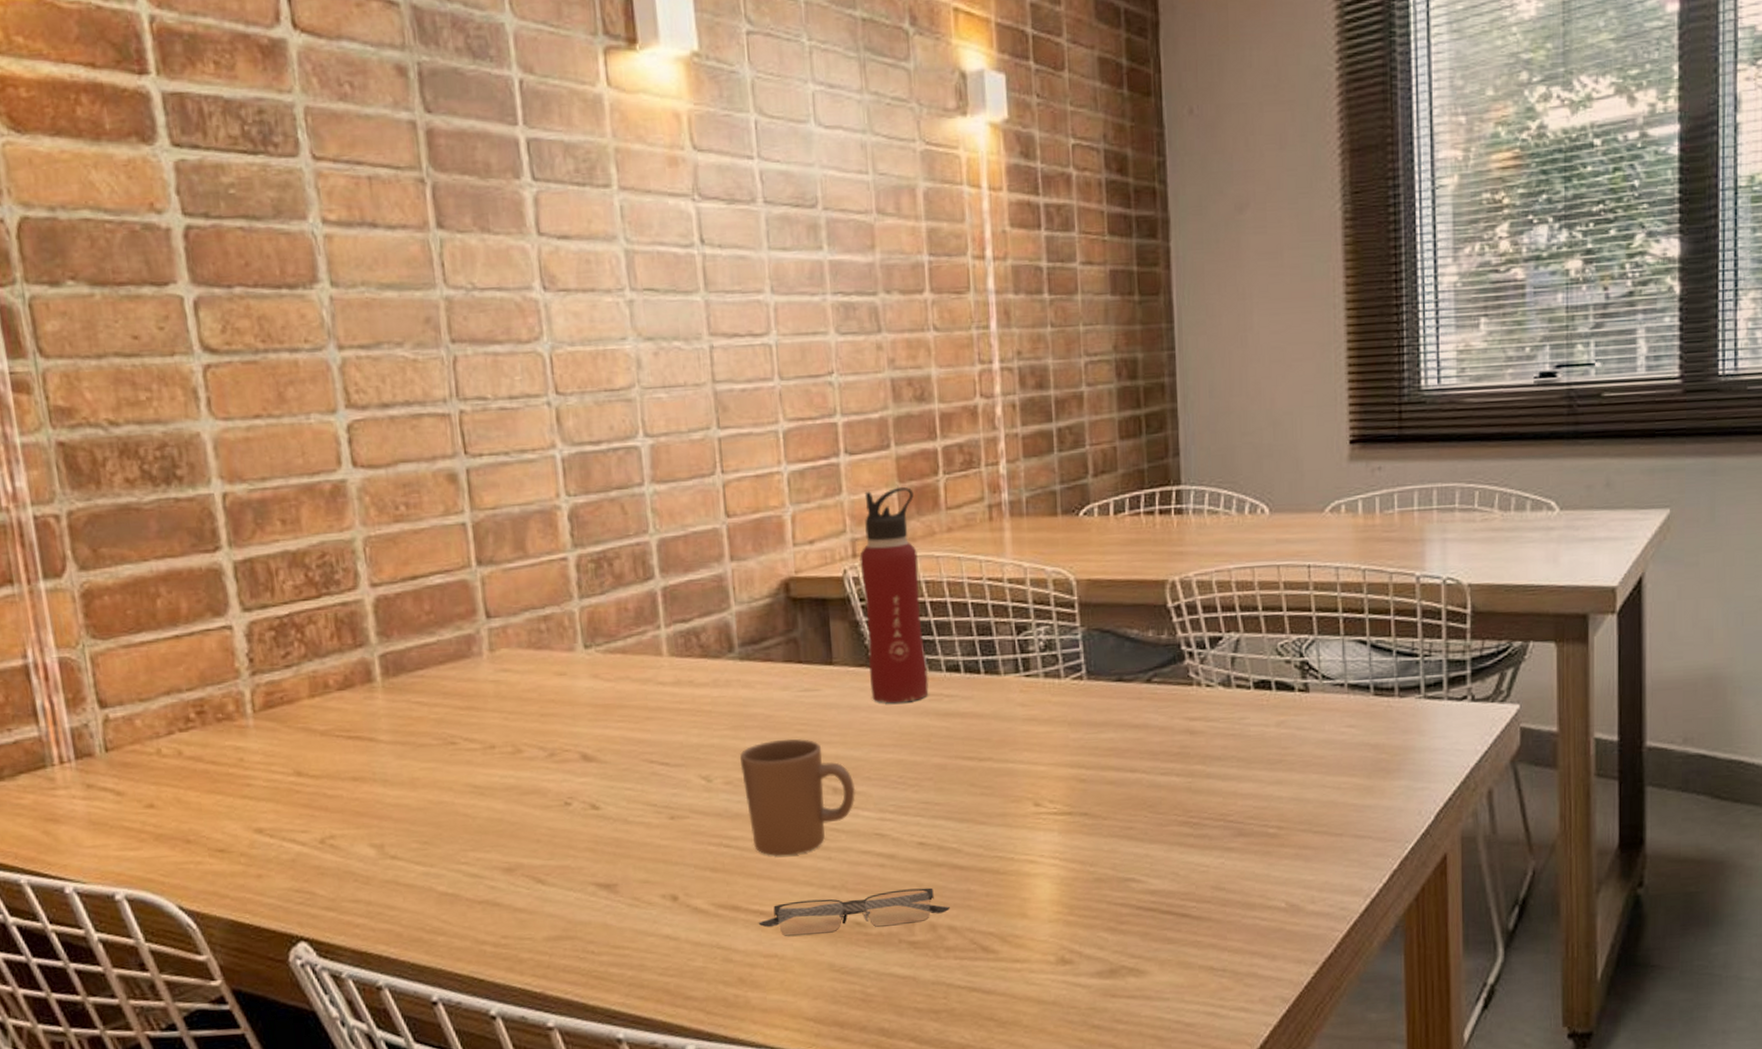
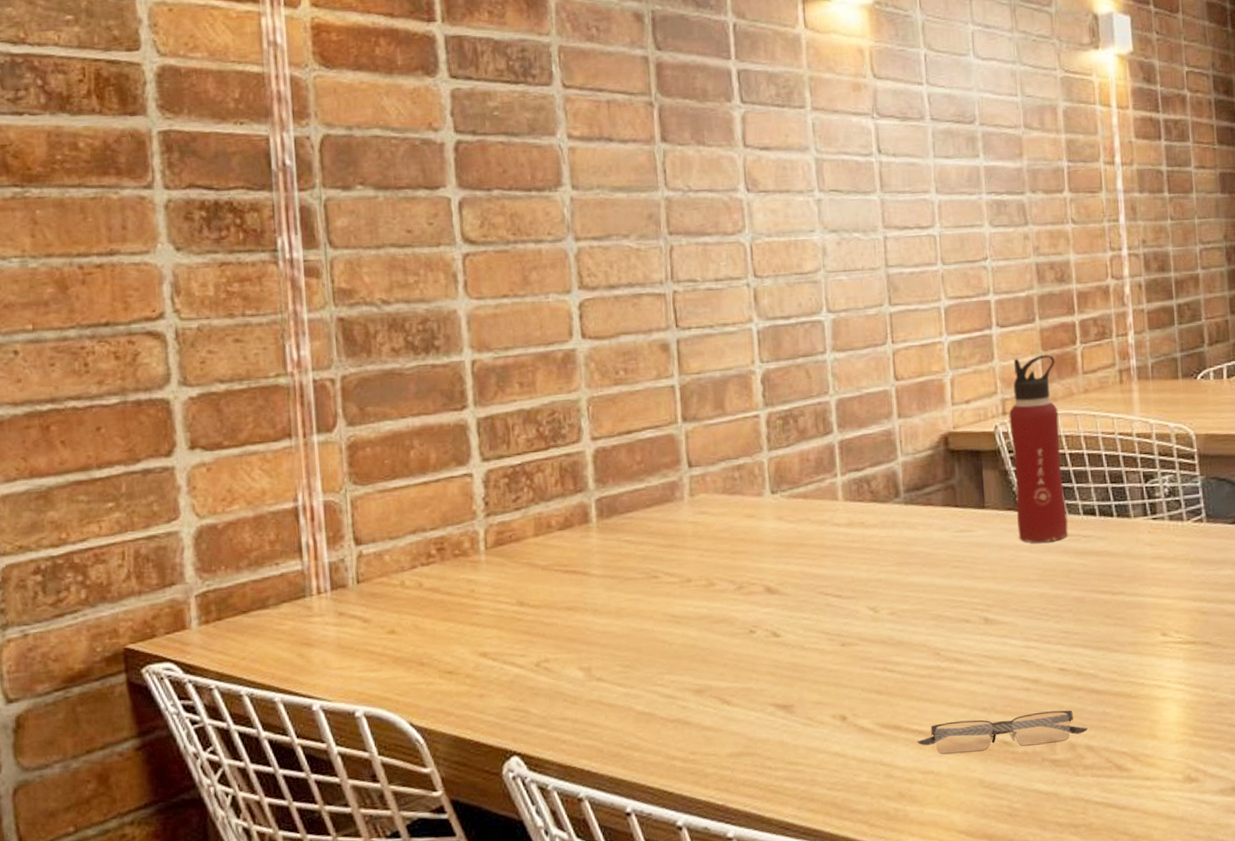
mug: present [739,739,856,857] -> none [903,574,1005,681]

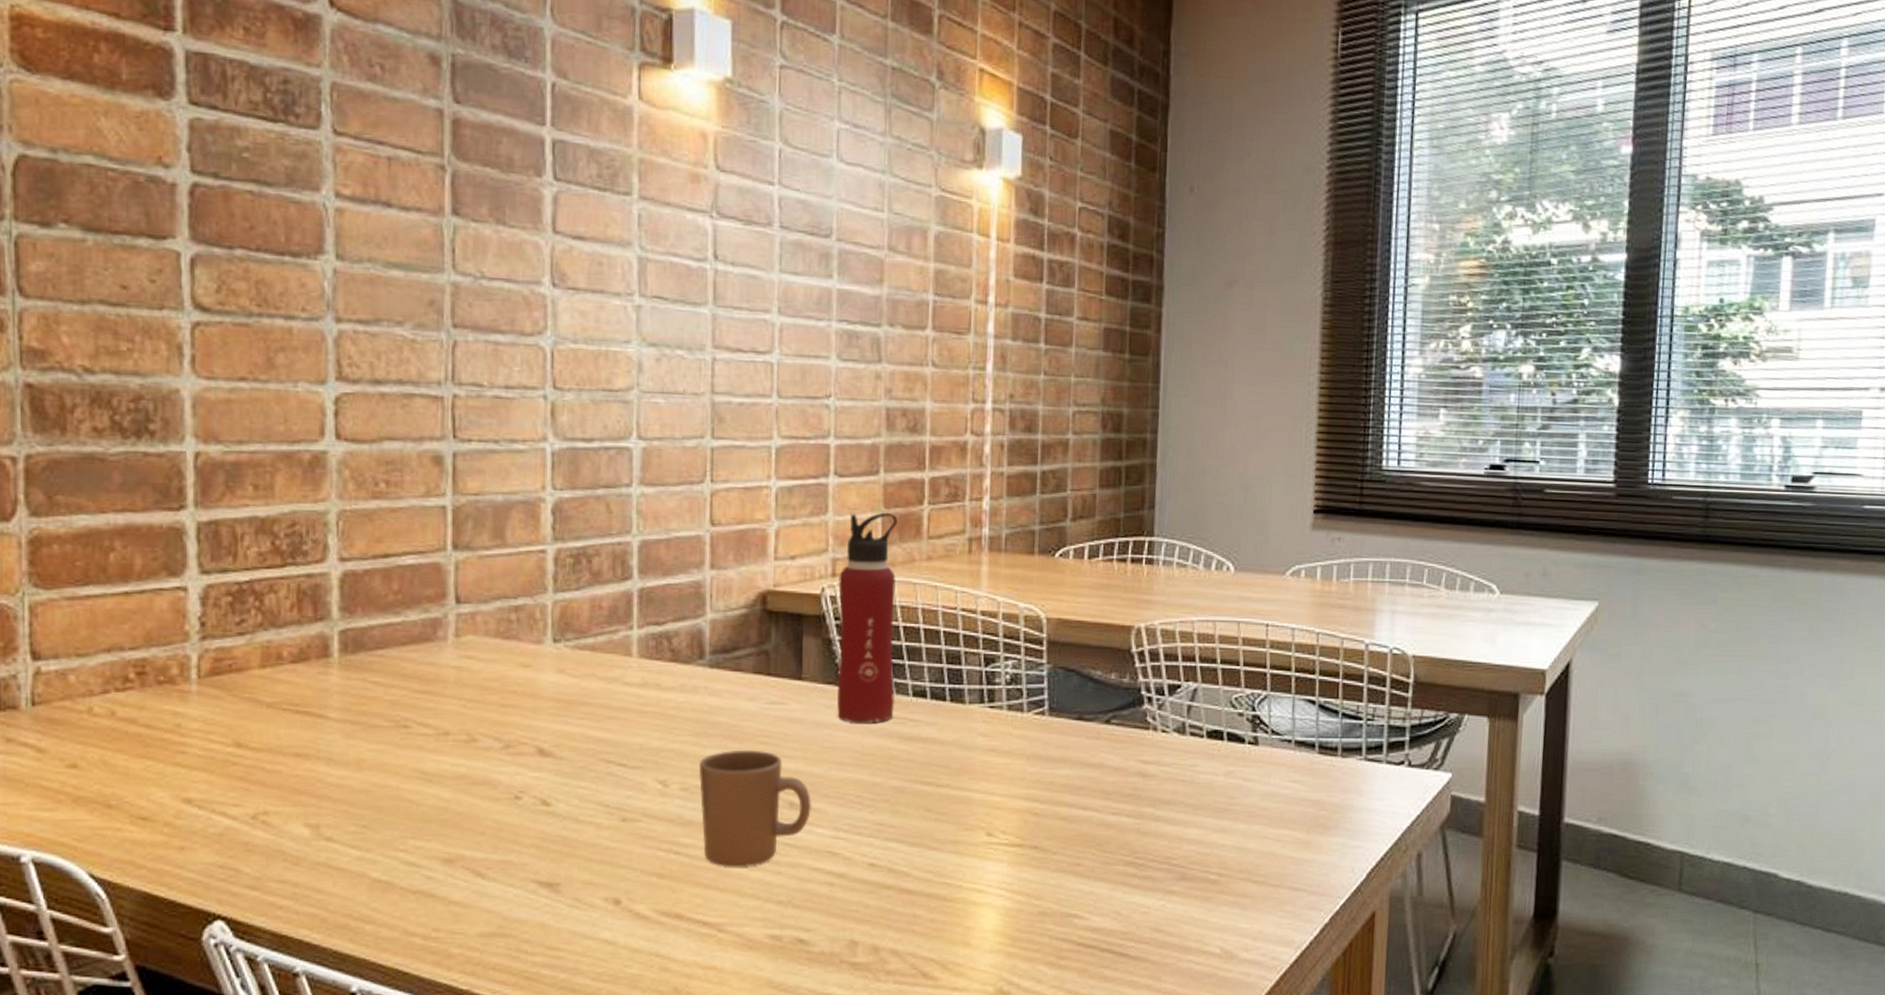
mug: none [903,574,1005,681] -> present [698,750,812,867]
glasses: present [917,710,1088,755] -> none [700,909,894,950]

